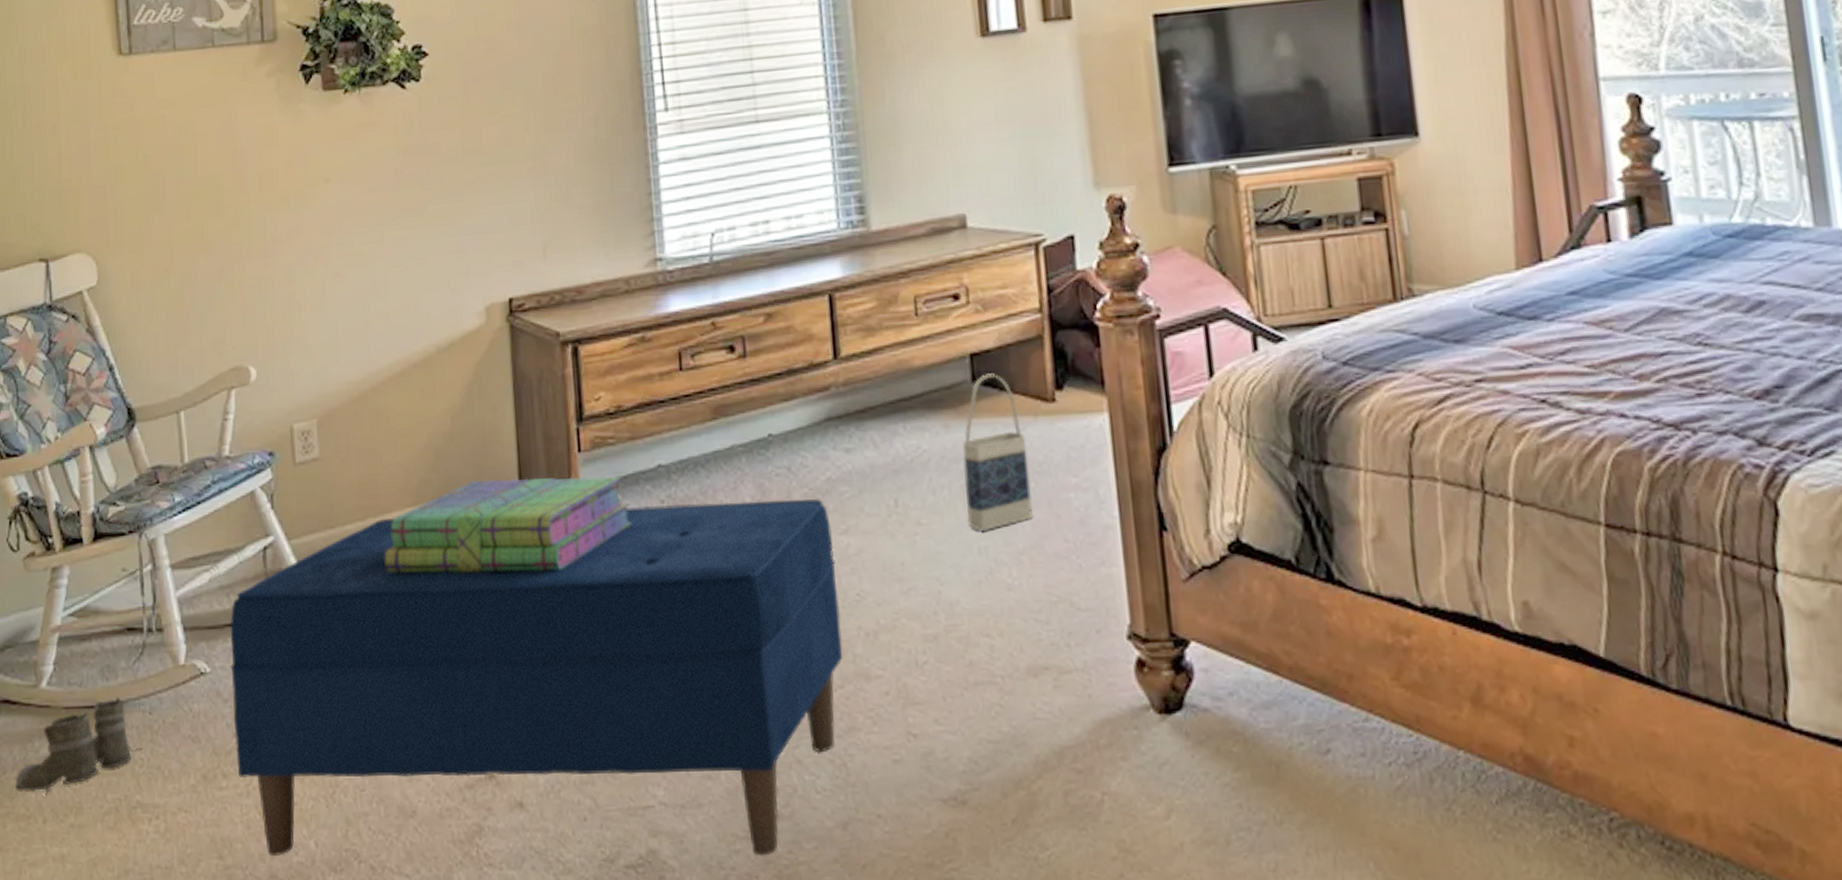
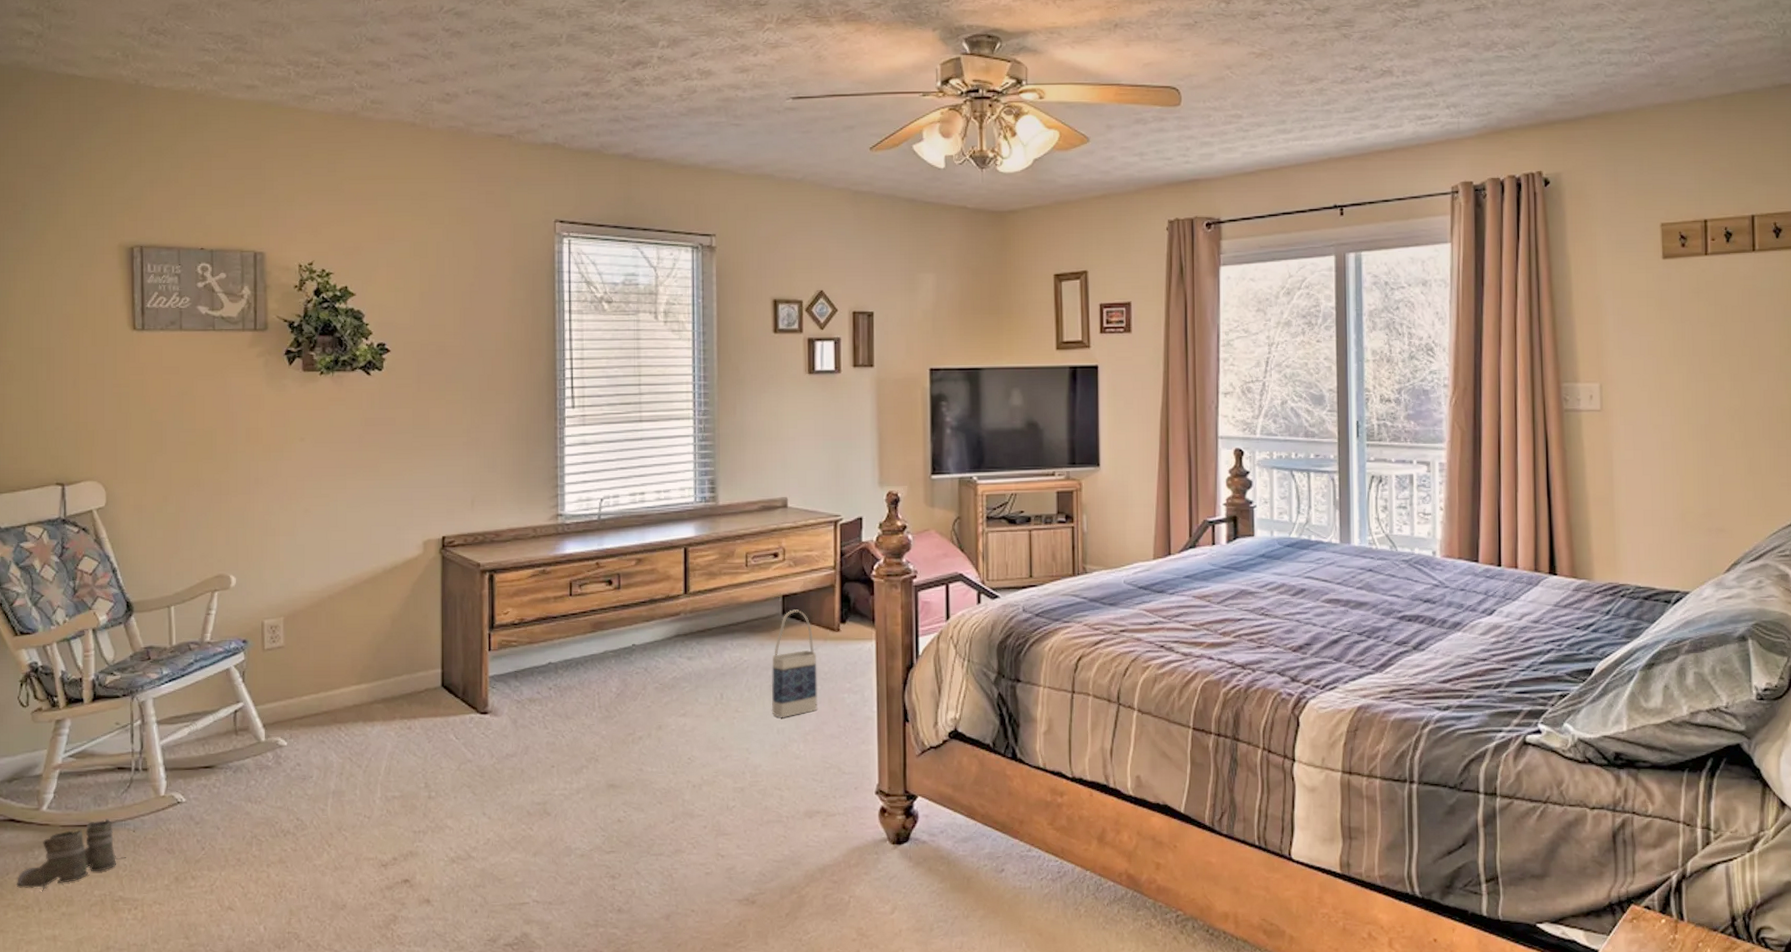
bench: present [229,498,843,856] -> none [202,690,675,938]
stack of books: present [384,477,631,573] -> none [332,667,525,735]

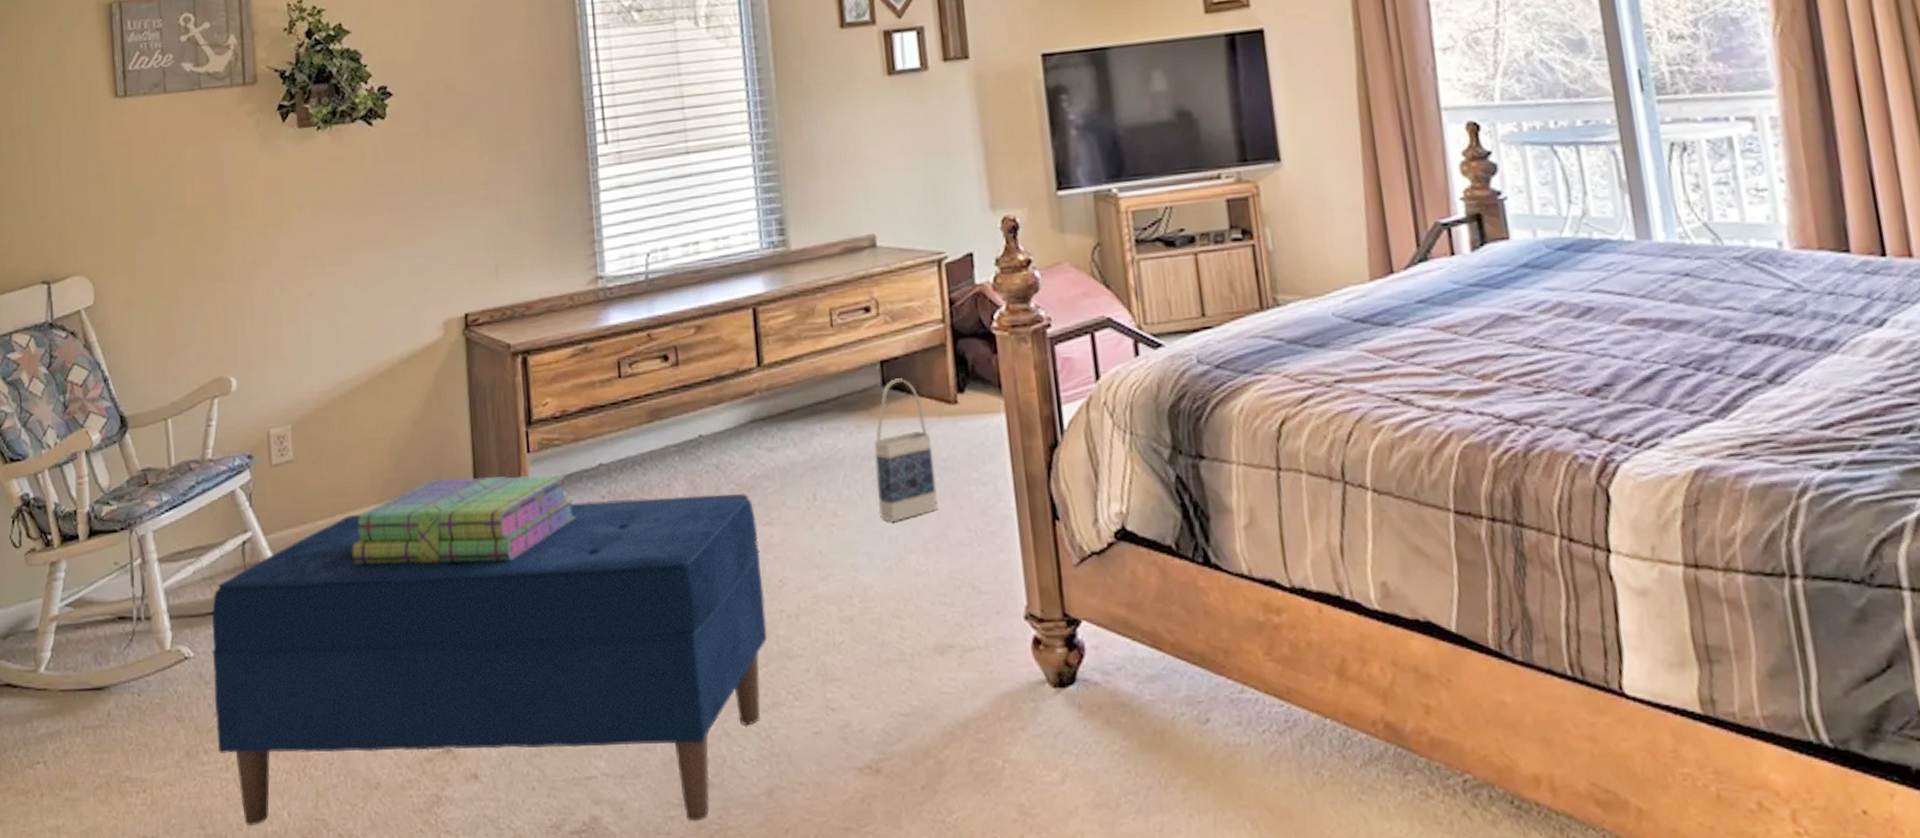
boots: present [16,818,126,893] -> none [14,680,132,774]
bench: none [202,690,675,938] -> present [211,492,768,825]
stack of books: none [332,667,525,735] -> present [352,475,575,564]

